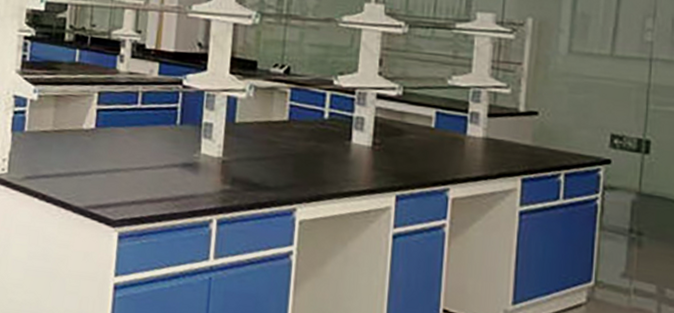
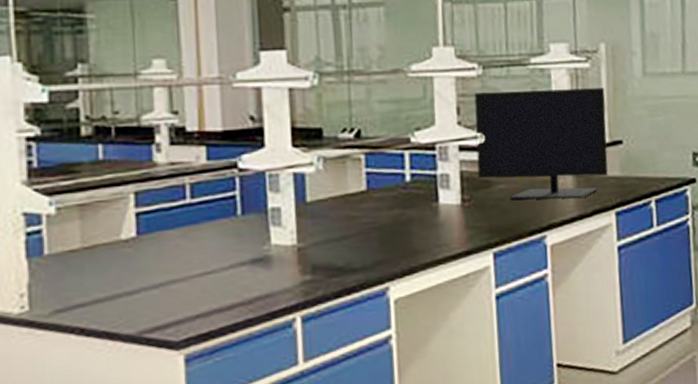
monitor: none [391,48,527,161] -> present [474,88,608,200]

